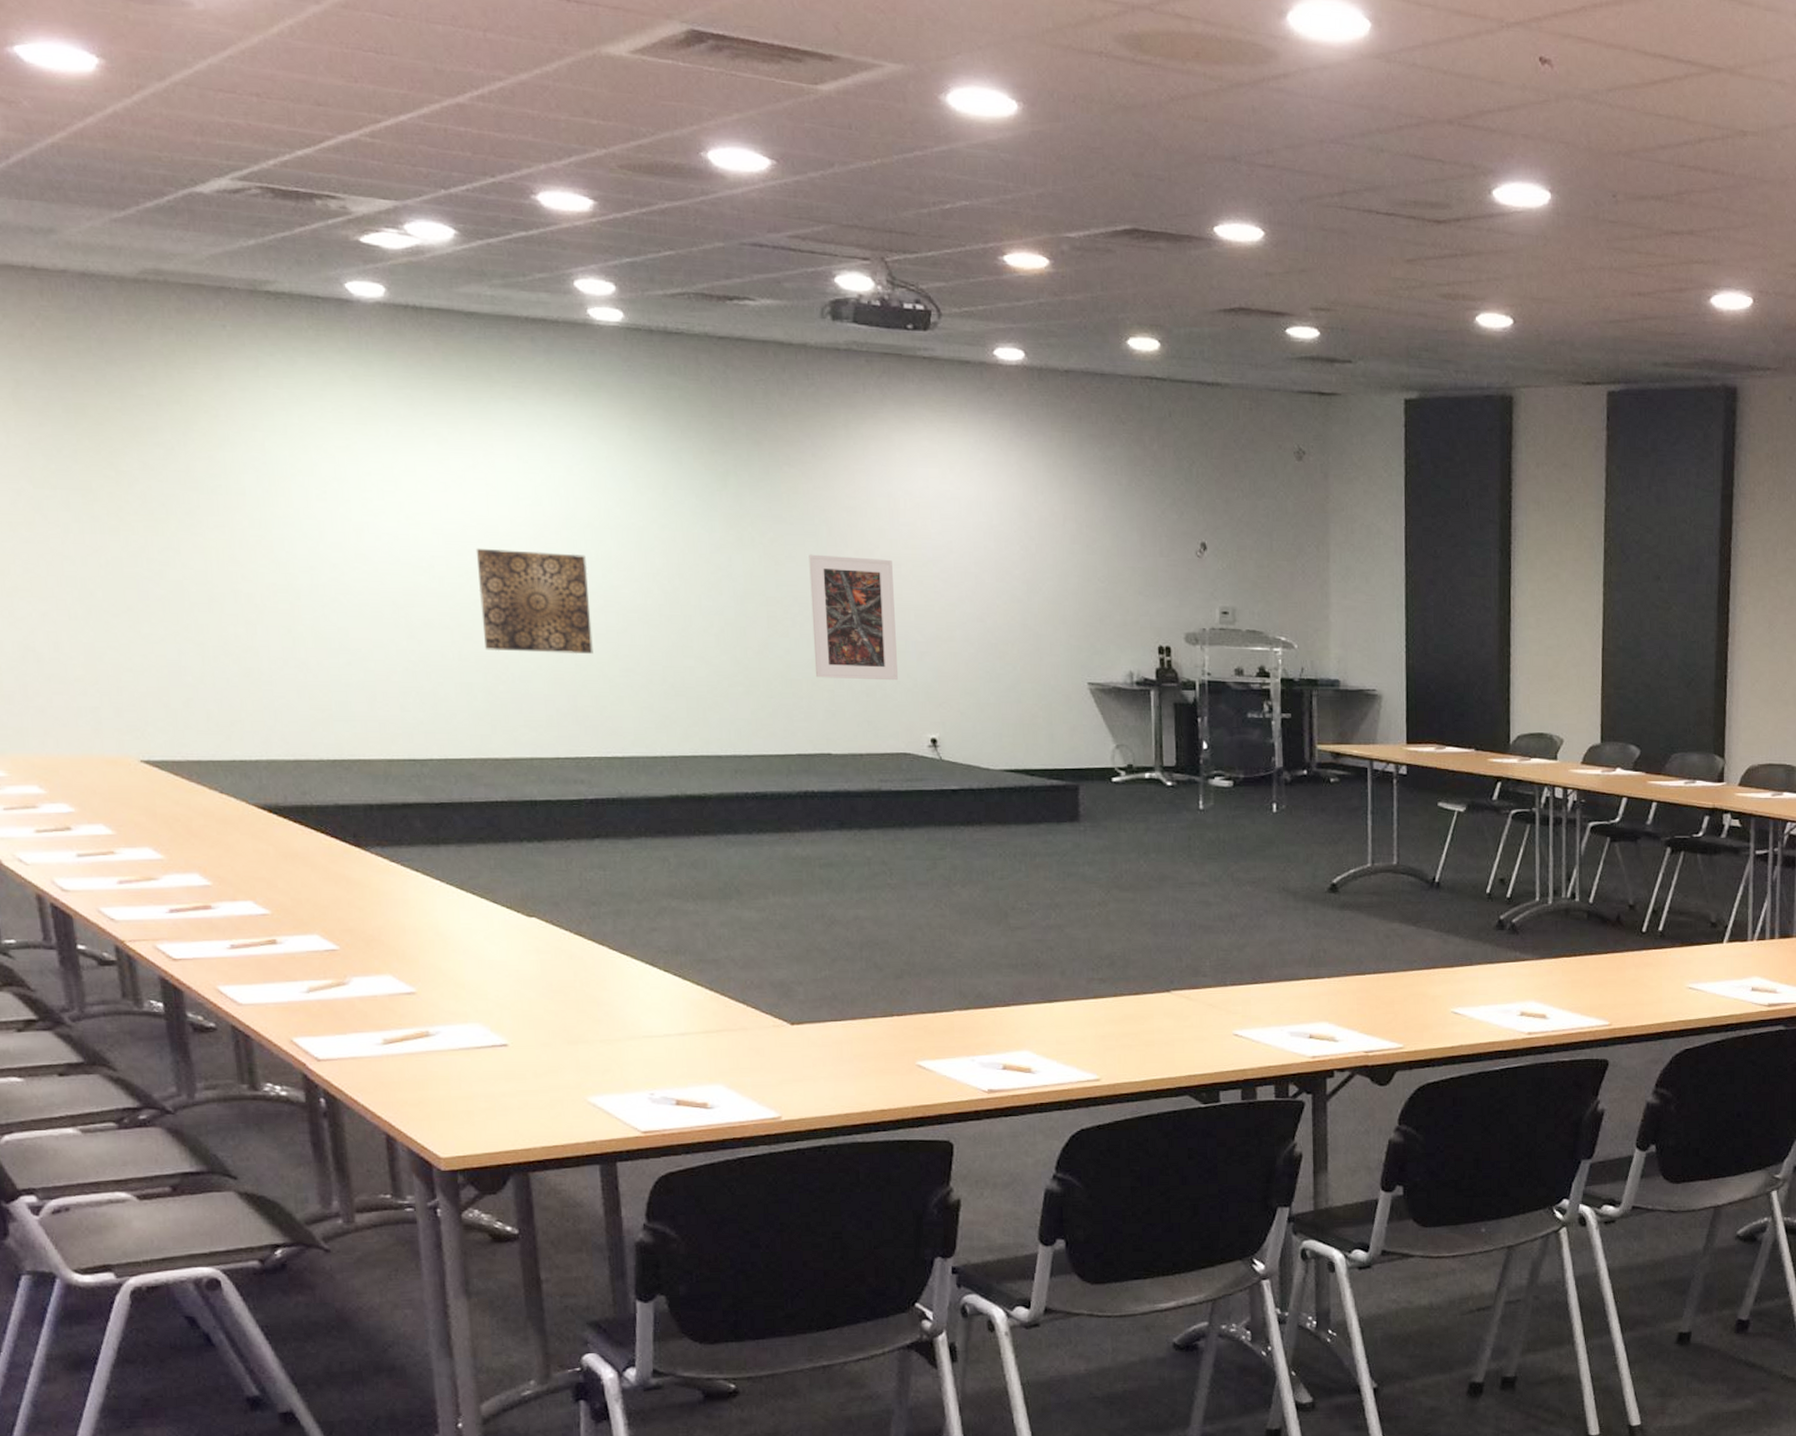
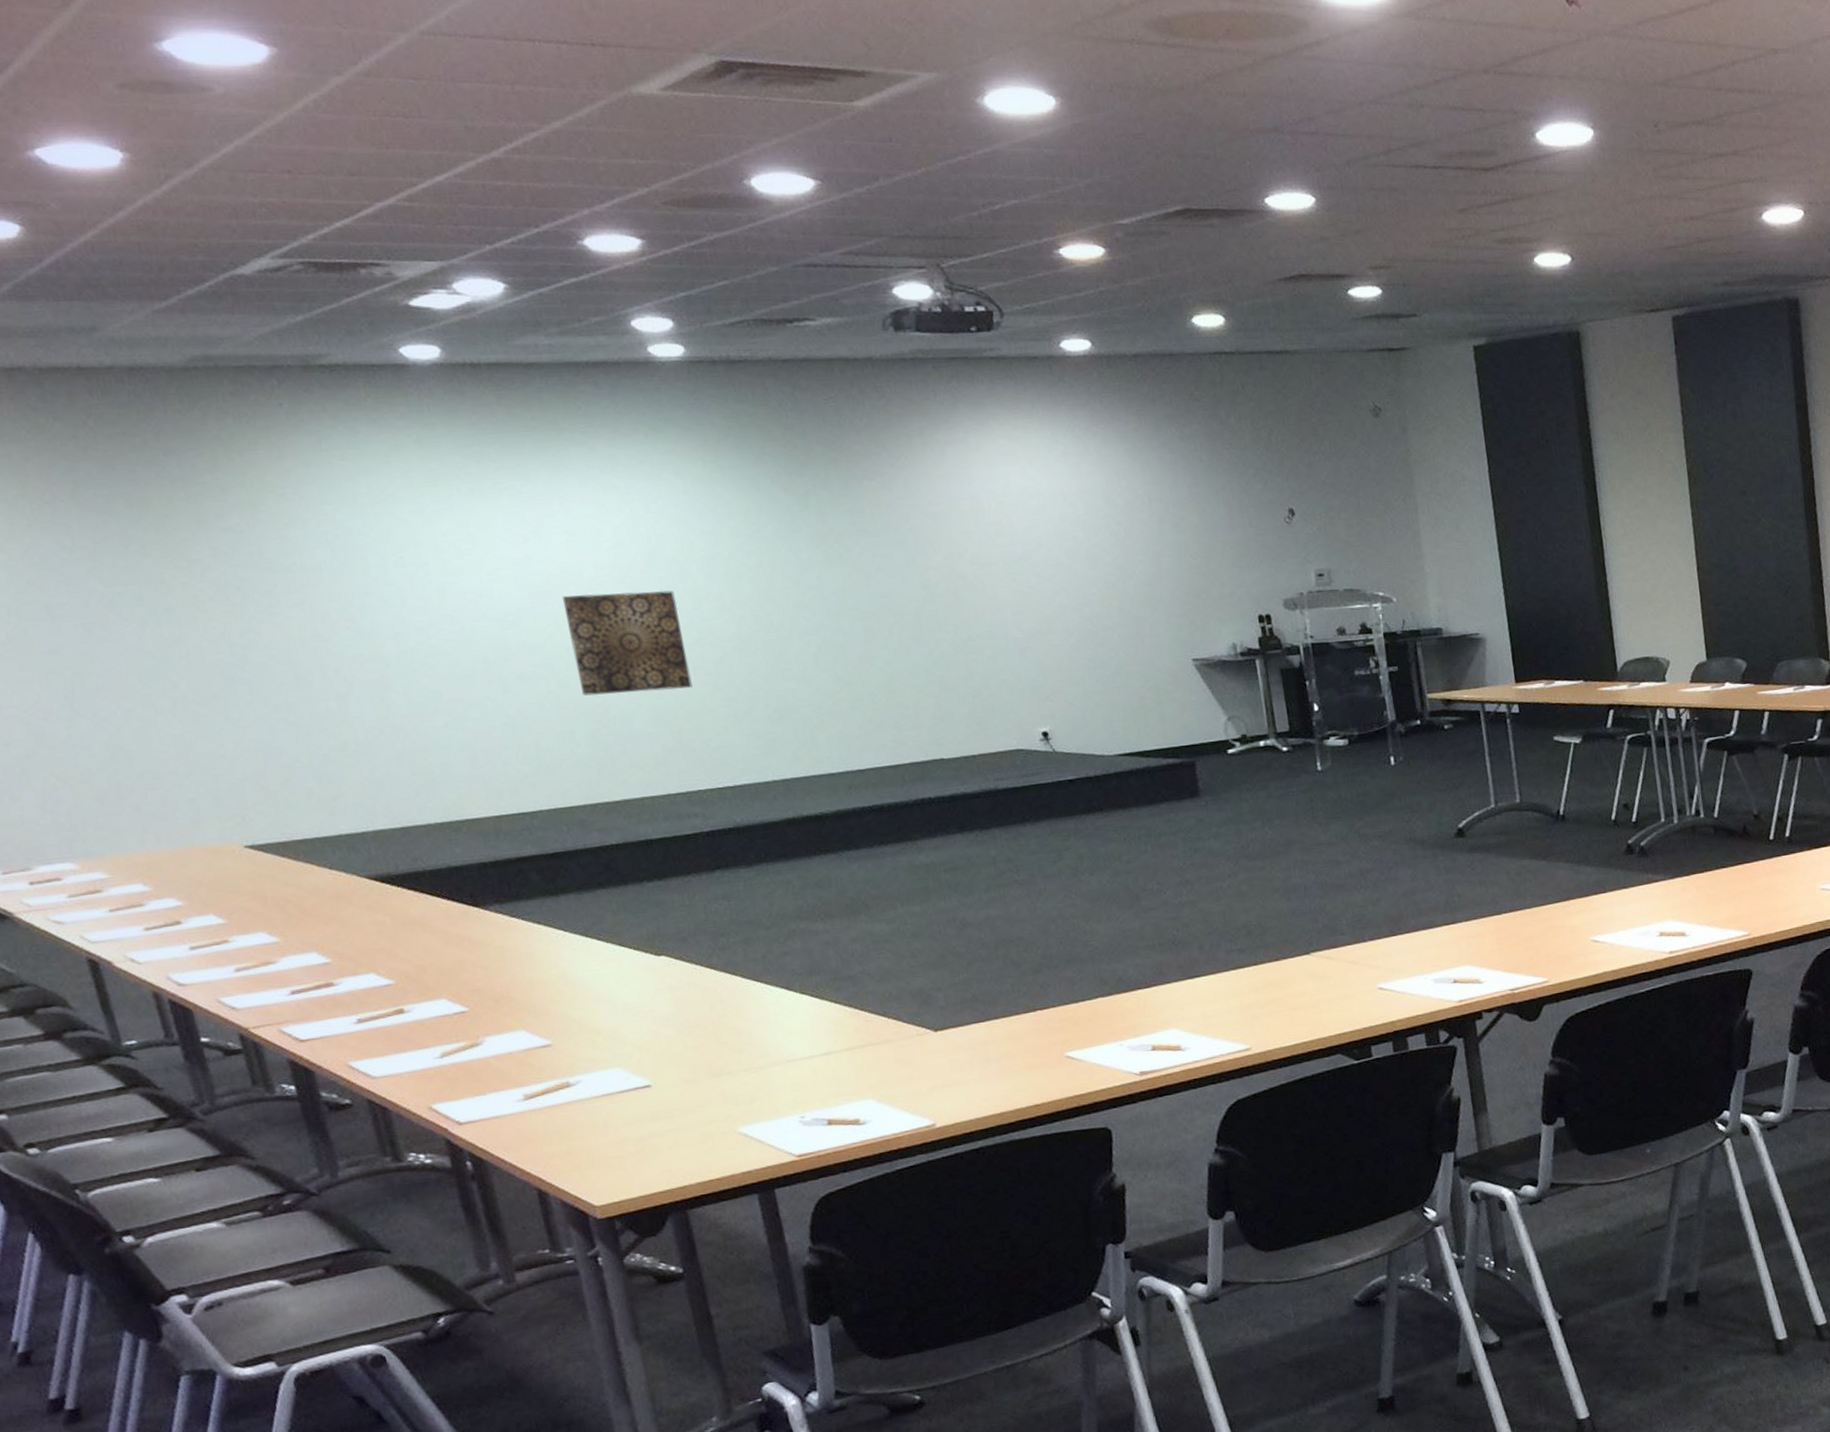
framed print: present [809,554,898,681] -> none [898,560,1002,685]

